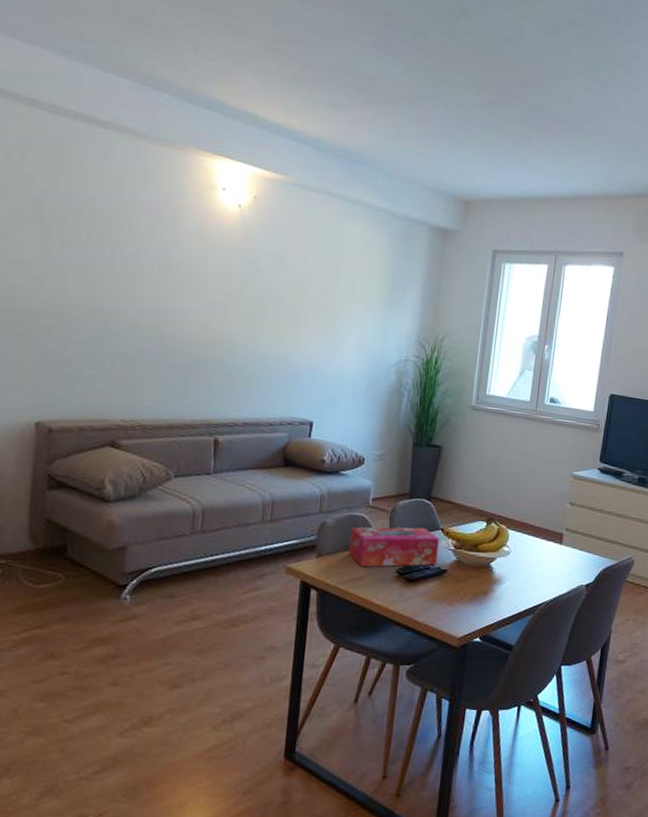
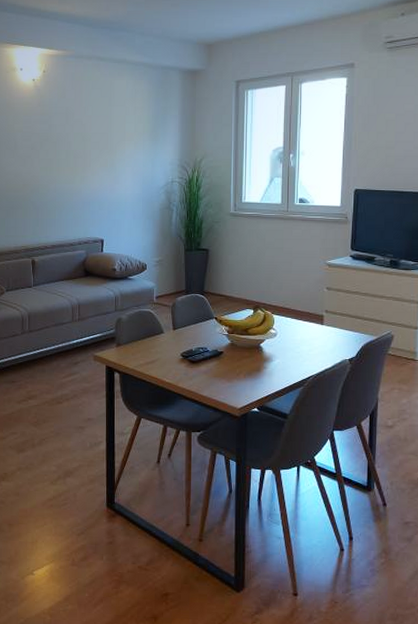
tissue box: present [349,527,439,568] -> none [141,317,214,353]

